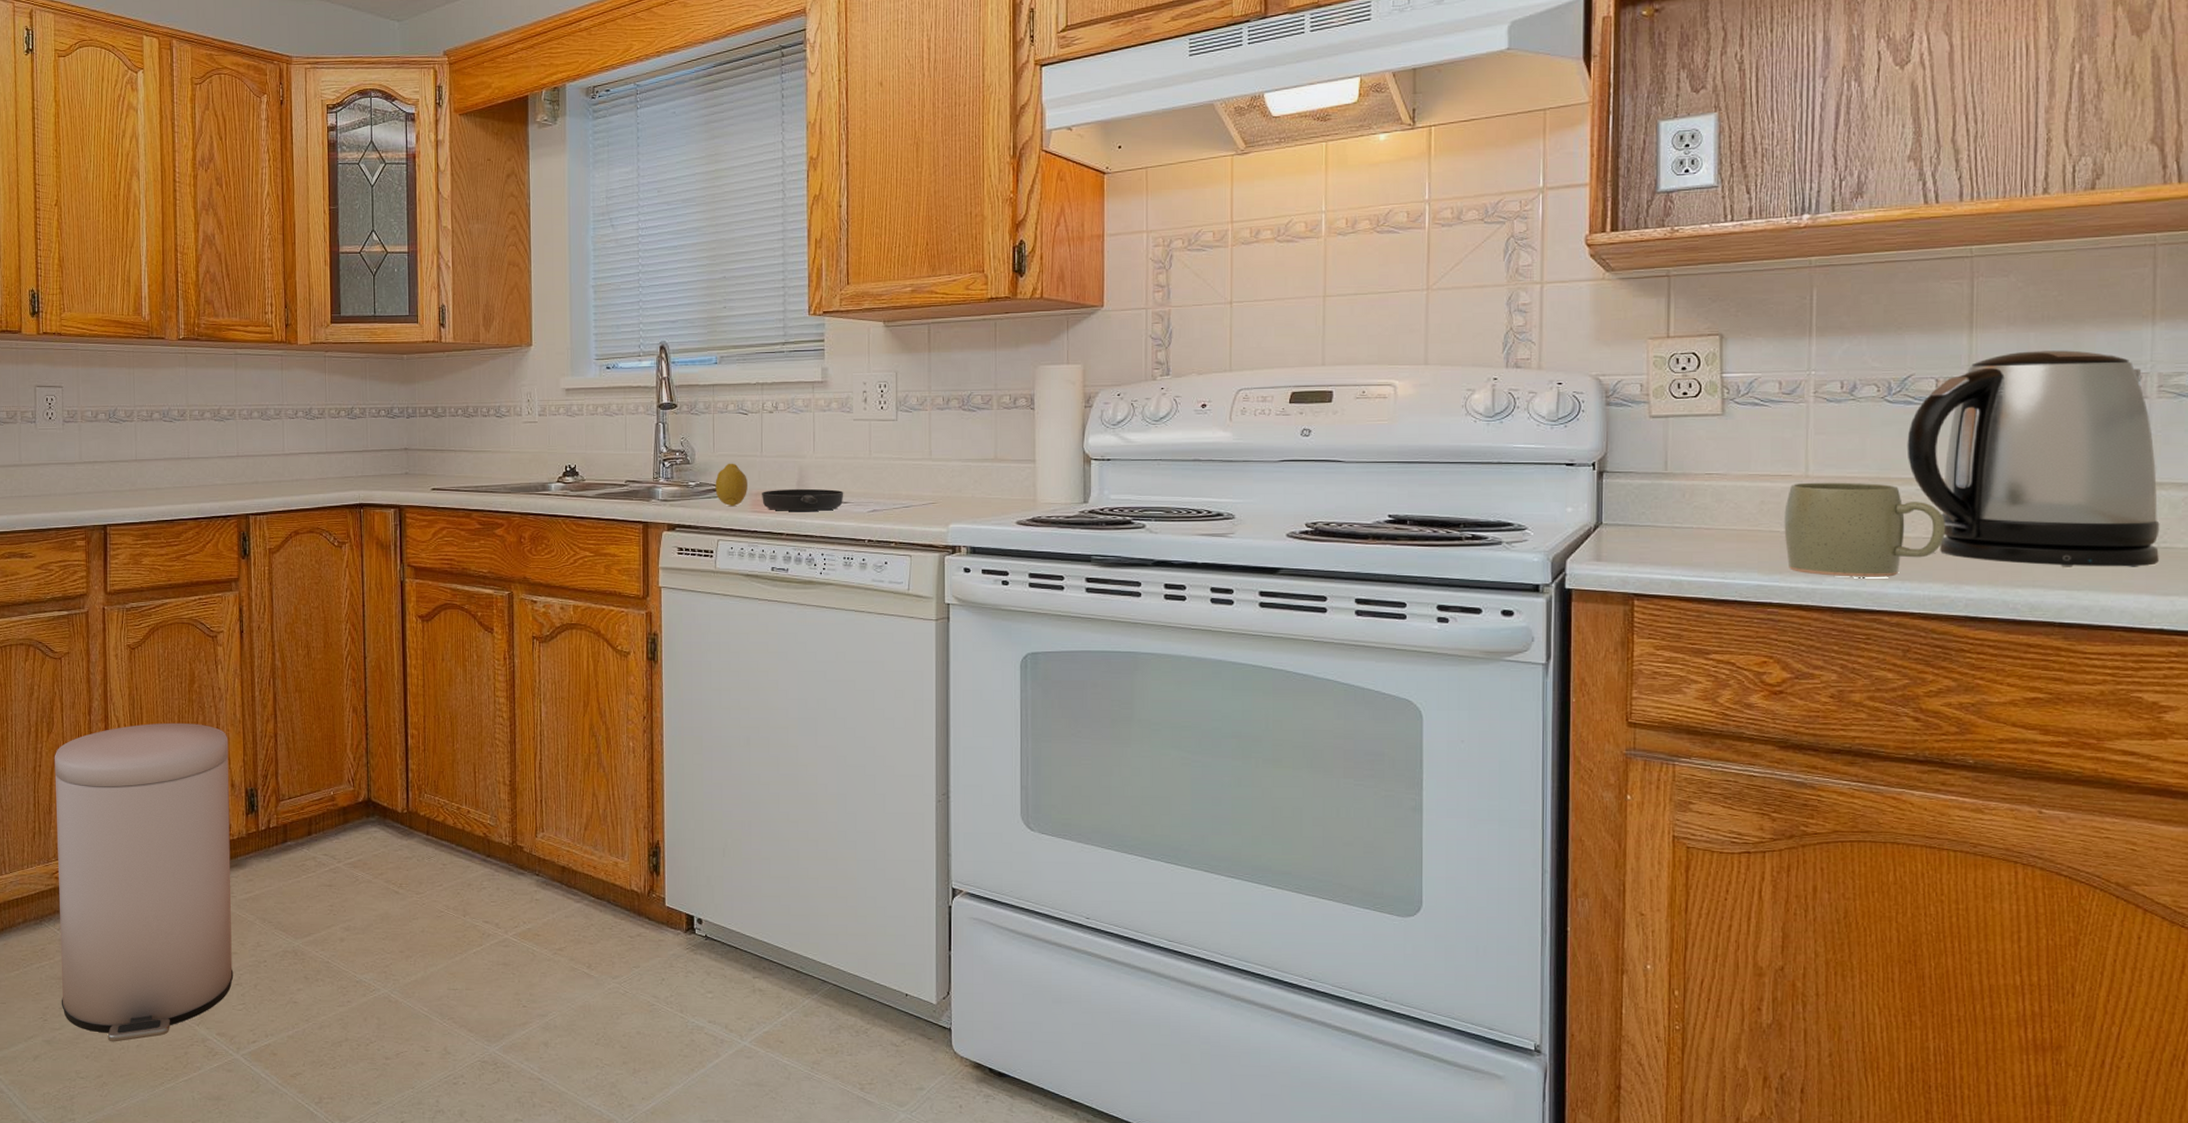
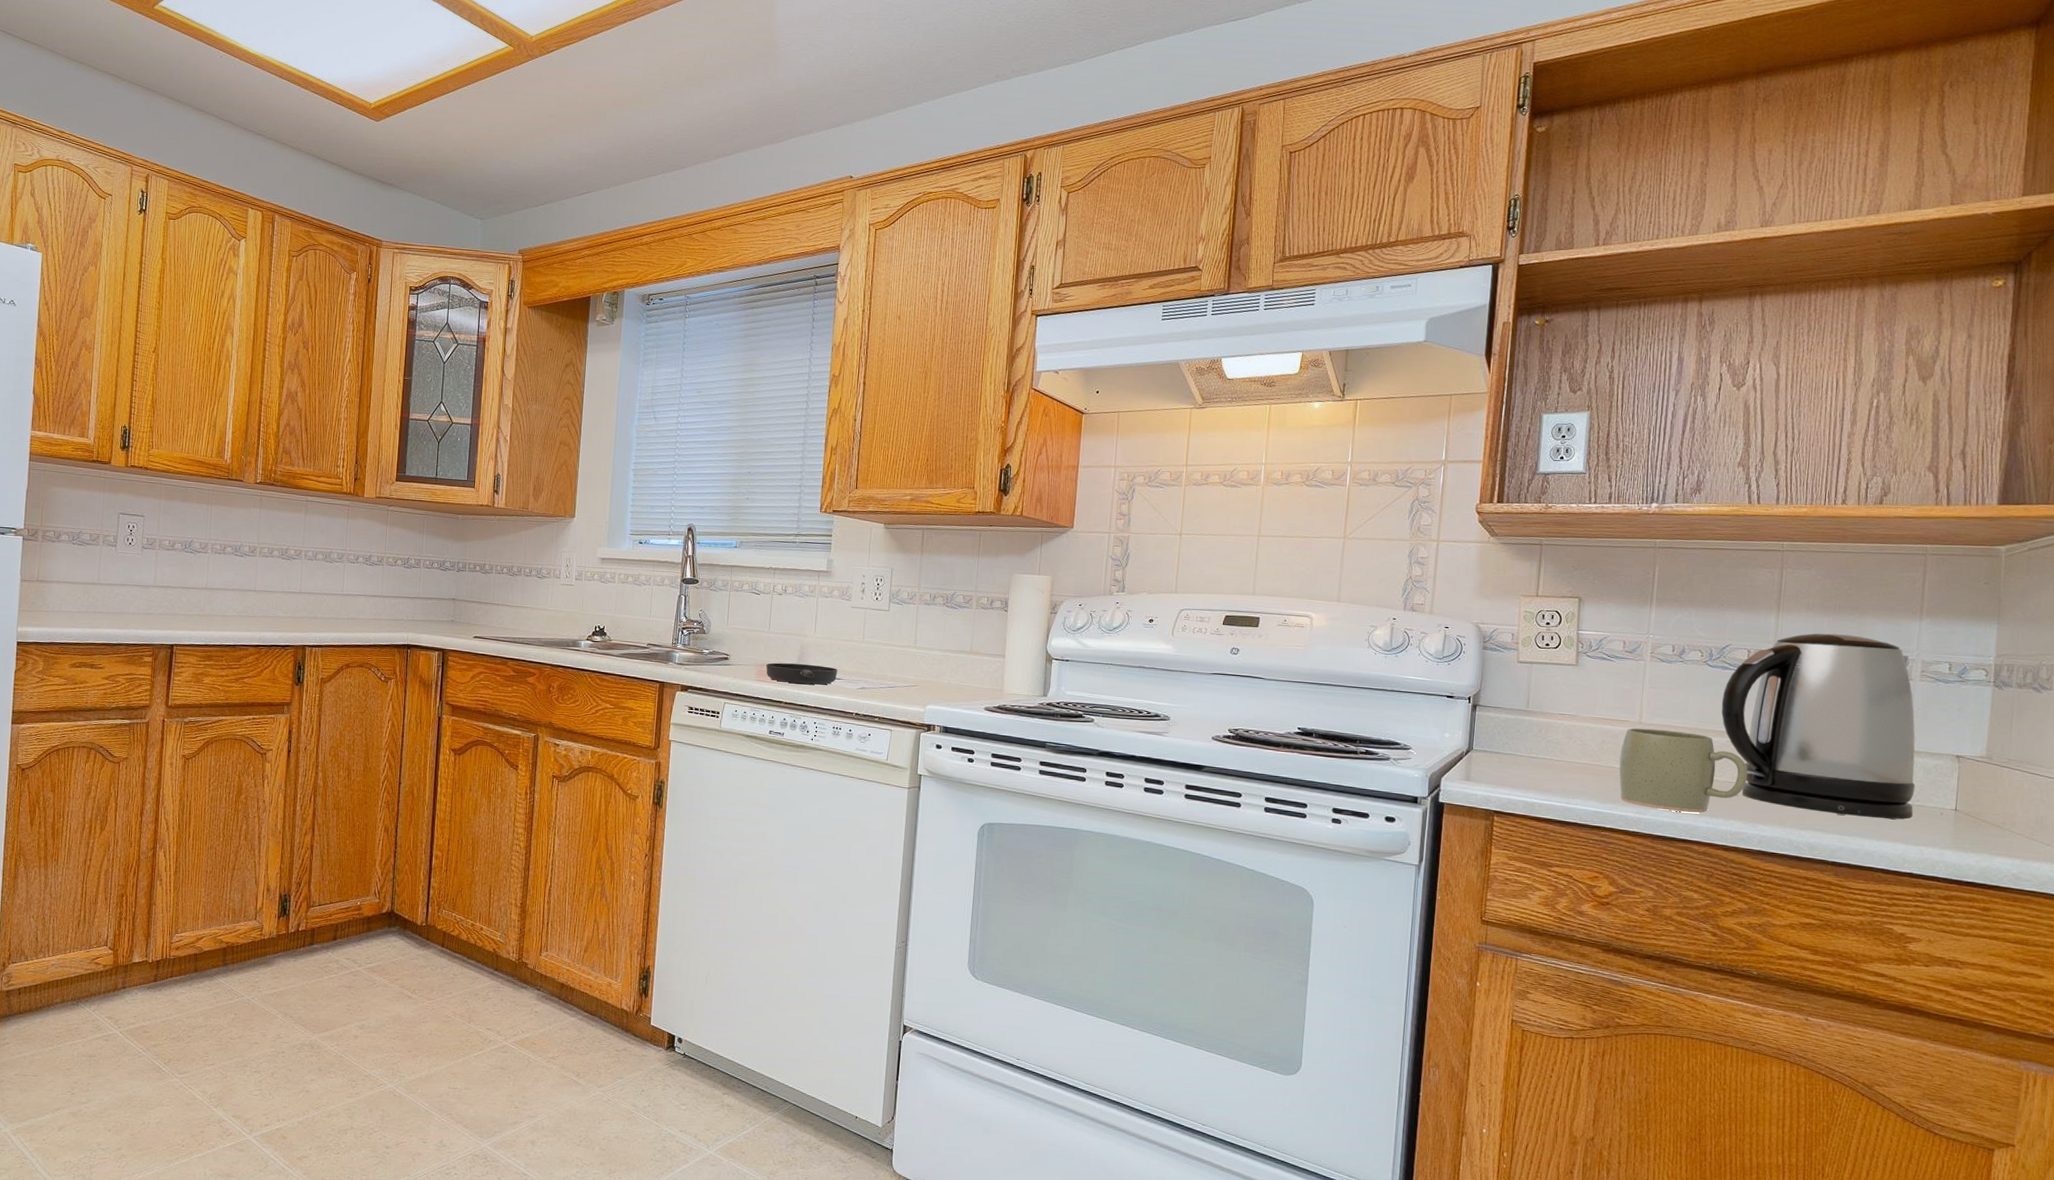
pedal bin: present [54,722,234,1042] -> none [89,828,268,1118]
fruit: present [715,463,749,507] -> none [726,636,755,675]

